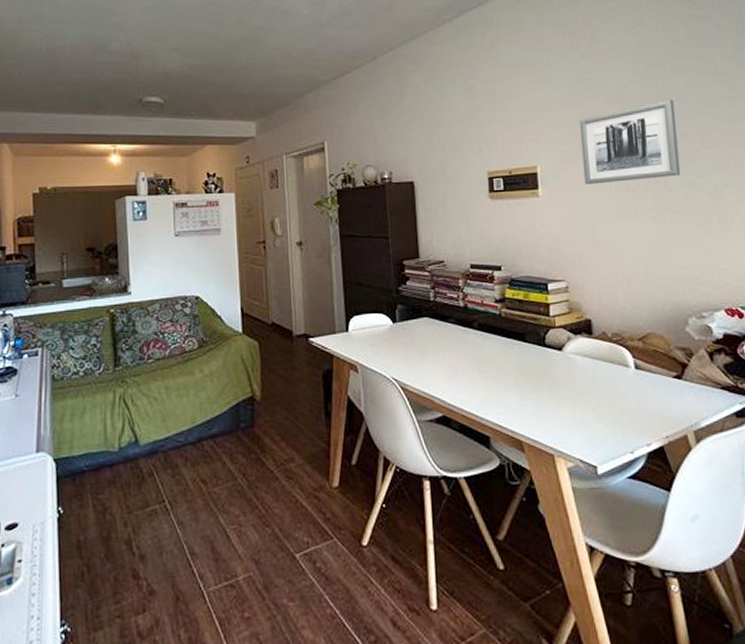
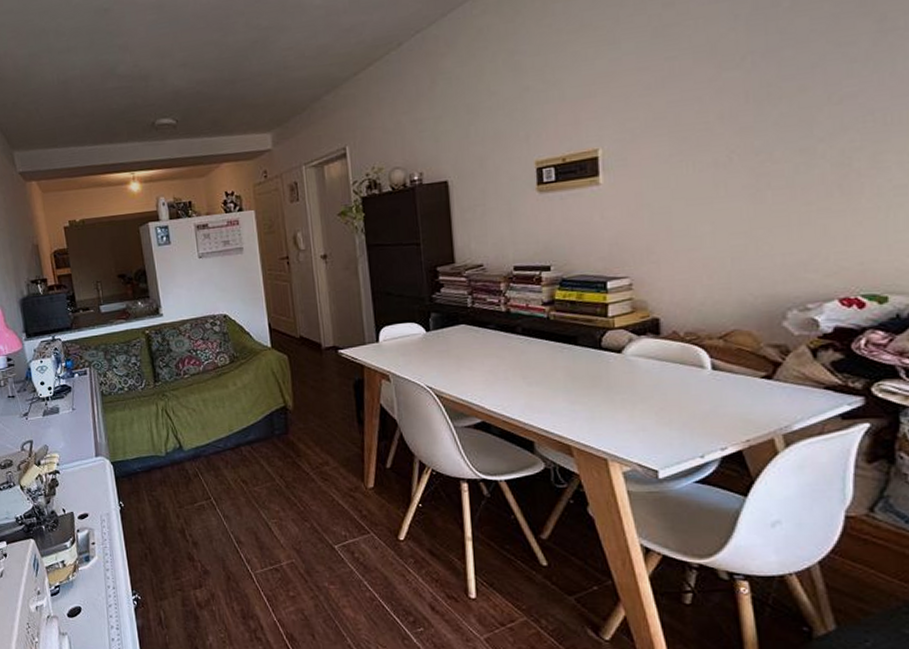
wall art: present [579,99,681,184] -> none [655,46,793,165]

